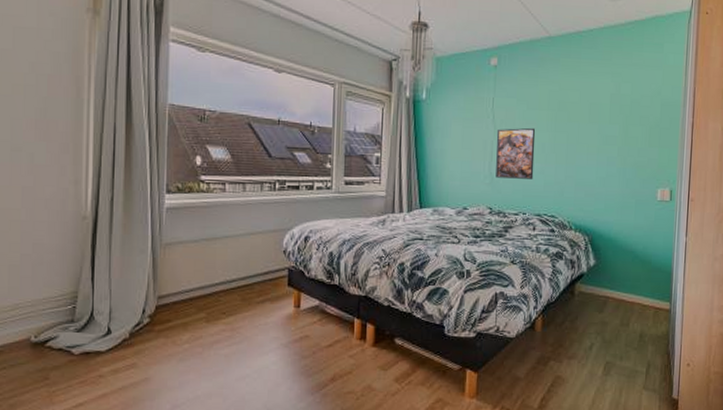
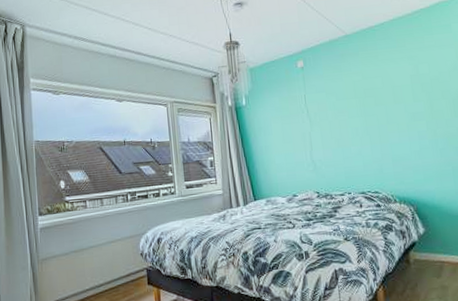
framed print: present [496,127,536,179] -> none [312,115,353,164]

